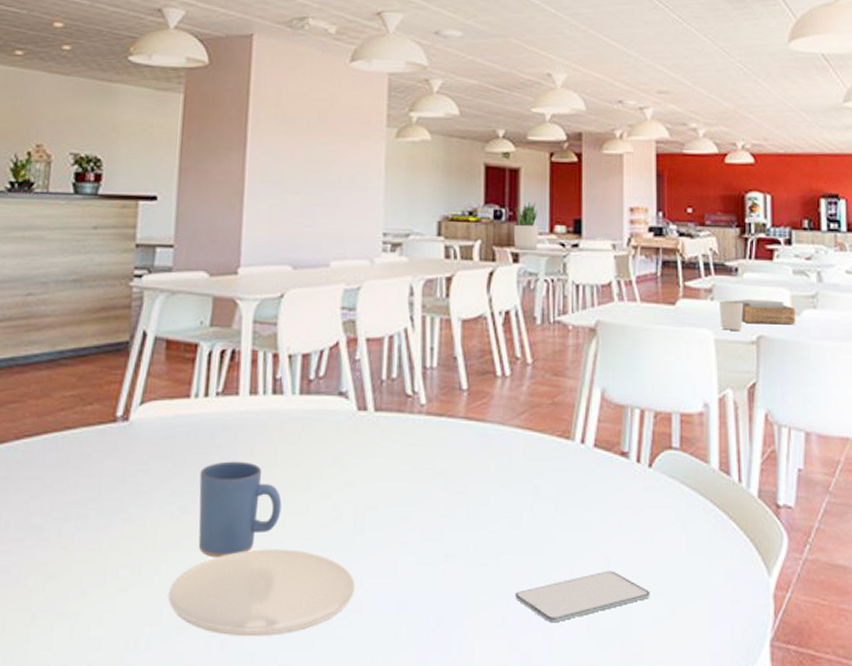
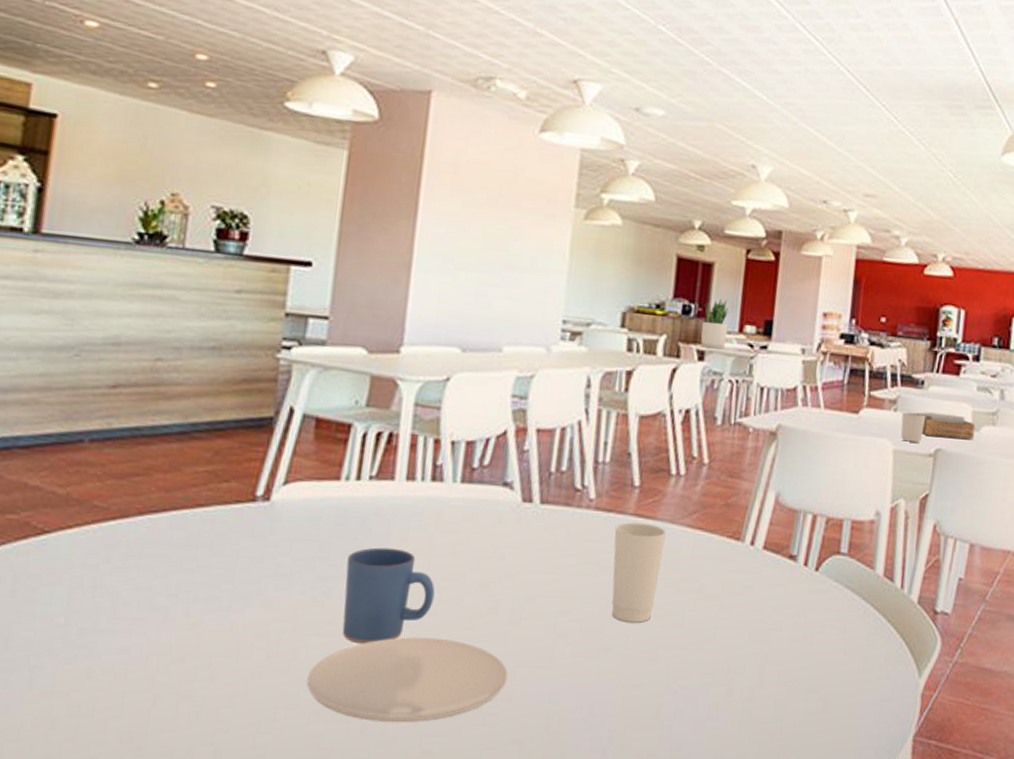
cup: none [447,426,497,527] -> present [612,522,666,623]
smartphone: present [515,570,650,623] -> none [671,667,804,716]

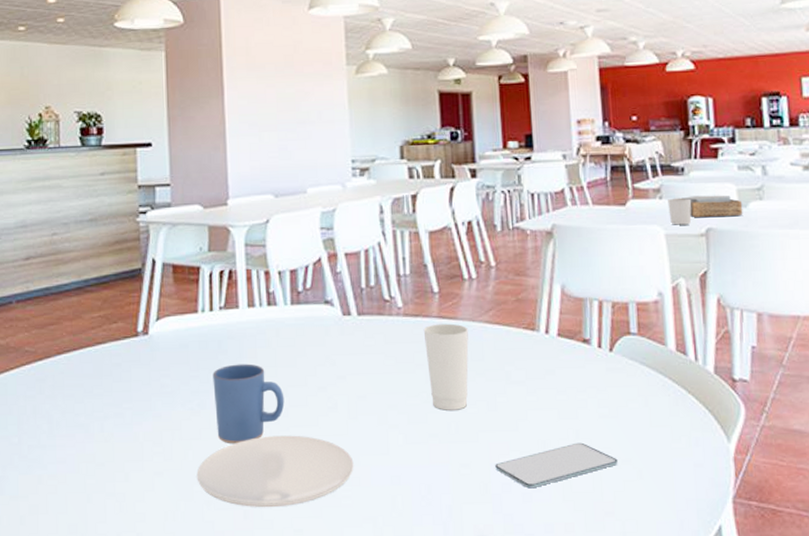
smartphone: none [671,667,804,716] -> present [495,442,618,489]
planter: present [700,298,729,350] -> none [469,122,494,166]

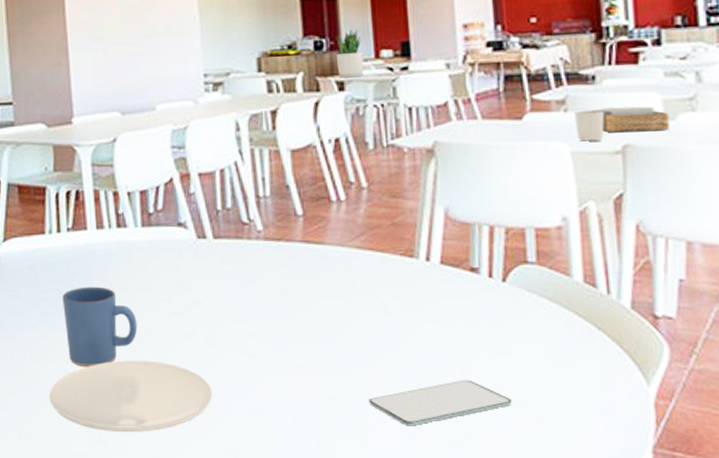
cup: present [423,323,469,411] -> none [286,248,338,340]
planter: none [469,122,494,166] -> present [336,29,364,78]

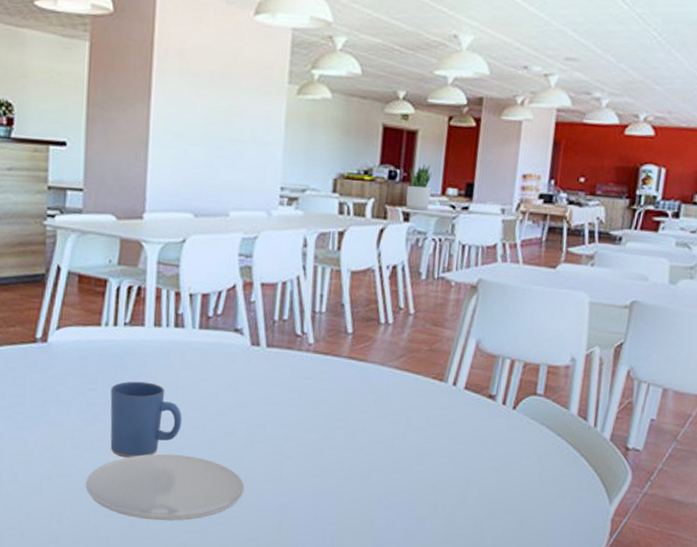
smartphone: present [369,379,512,426] -> none [383,490,502,528]
cup: present [574,111,605,141] -> none [597,267,623,295]
napkin holder: present [582,106,670,133] -> none [606,266,673,293]

